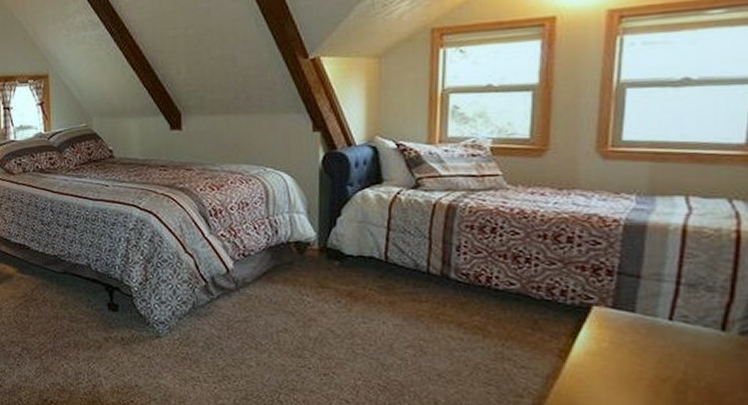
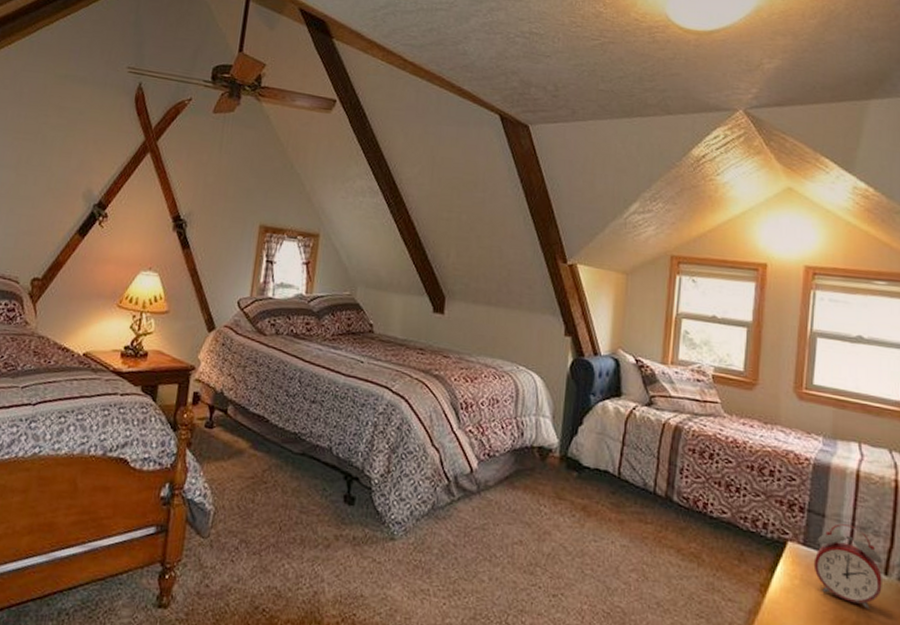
alarm clock: none [626,283,718,366] -> present [813,523,882,610]

